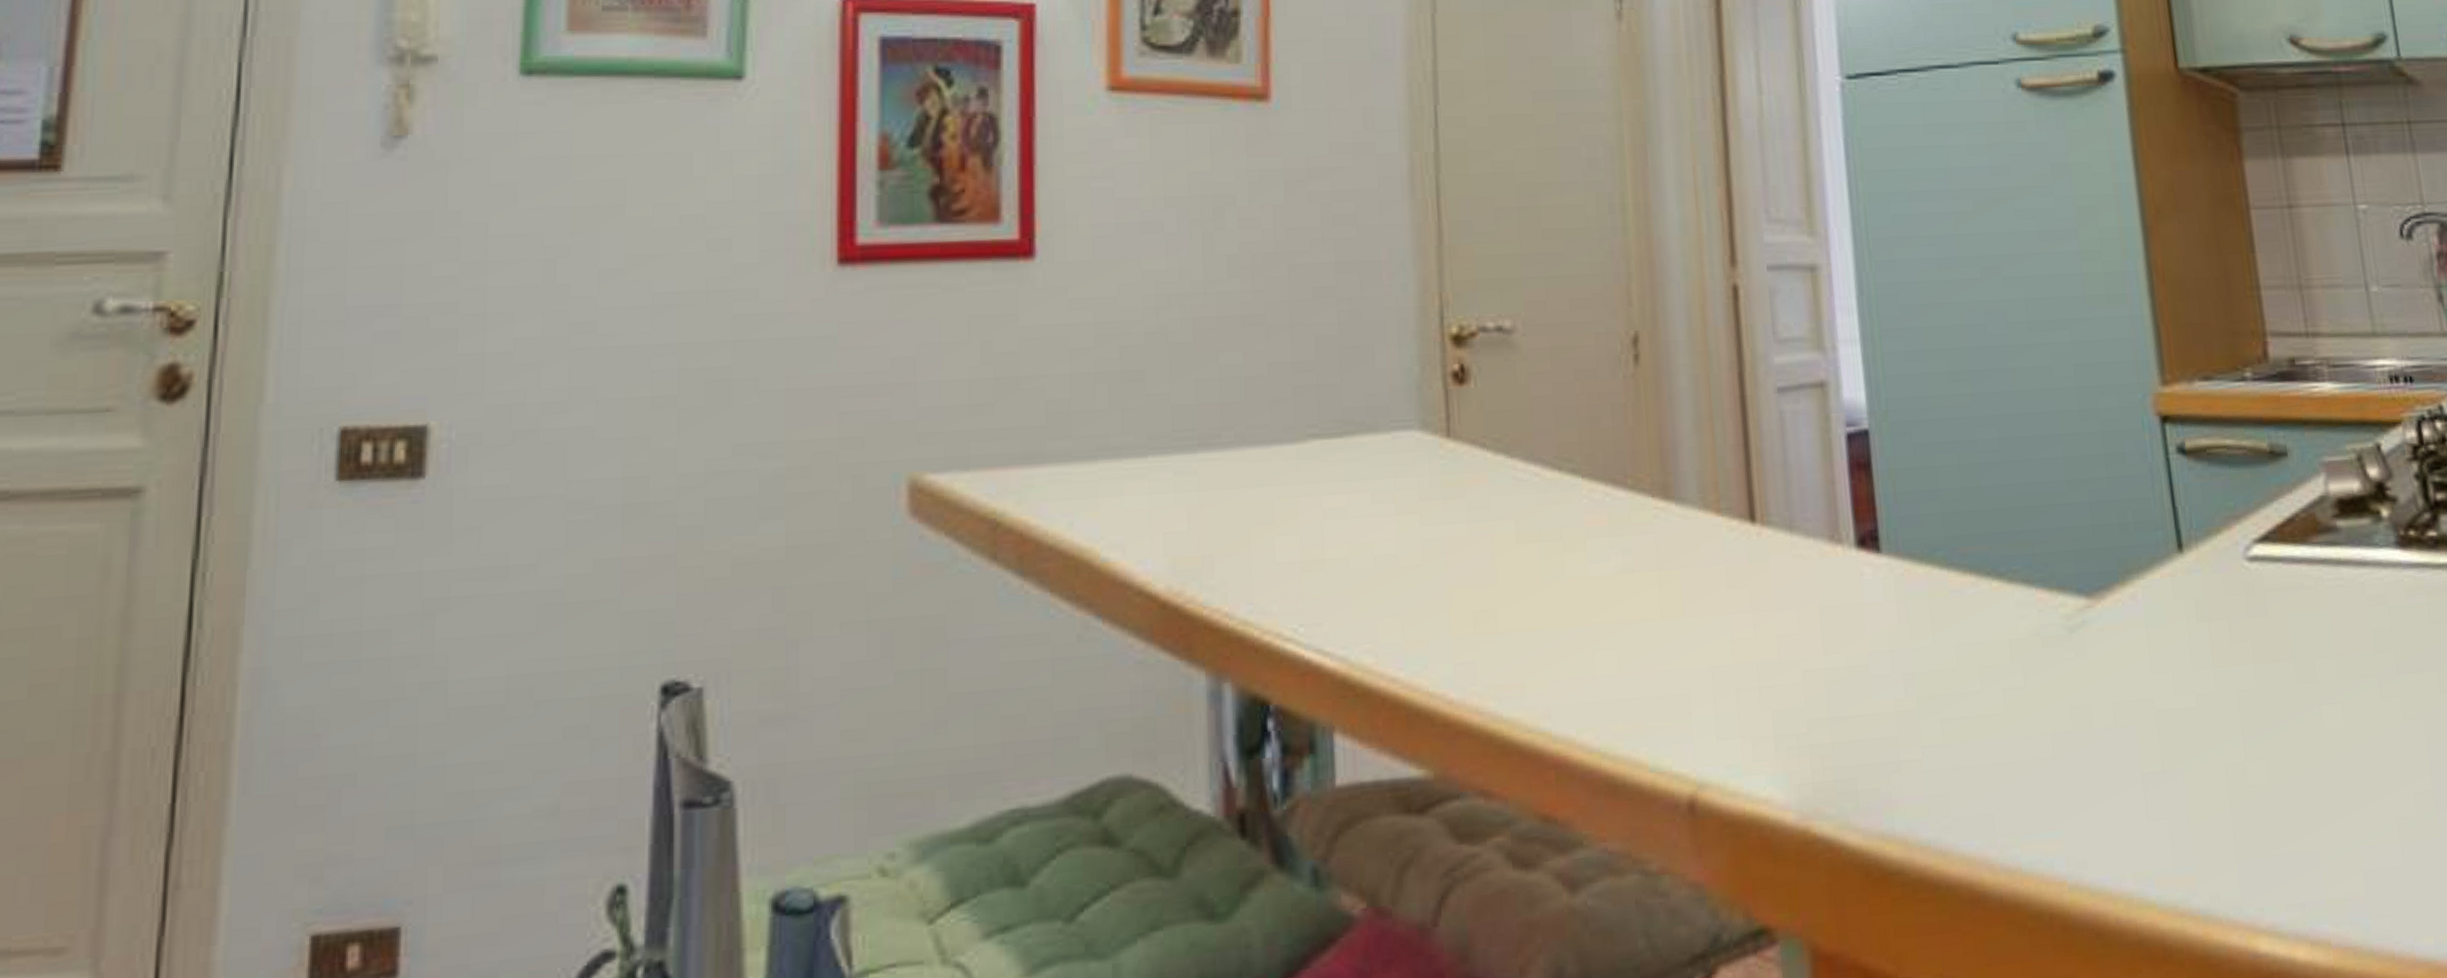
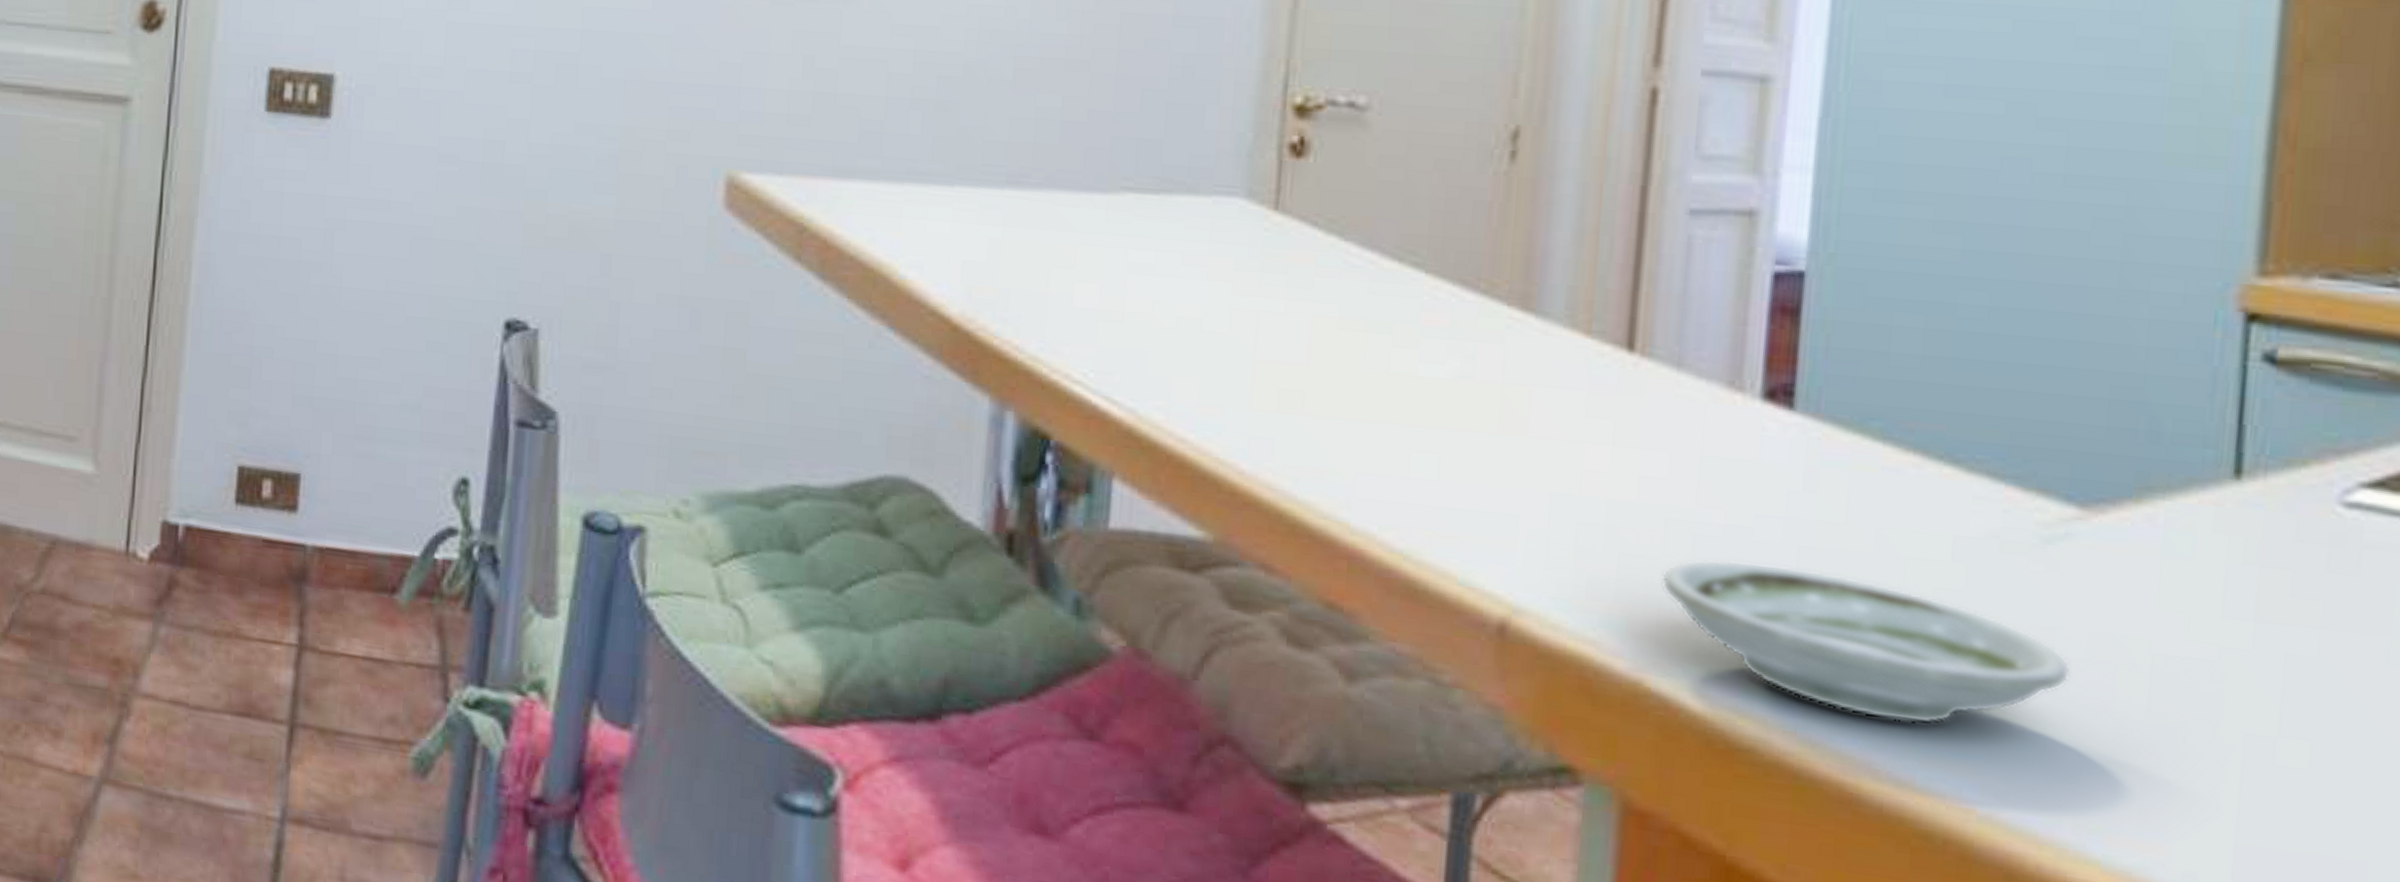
saucer: none [1808,693,2108,818] -> present [1661,559,2071,725]

